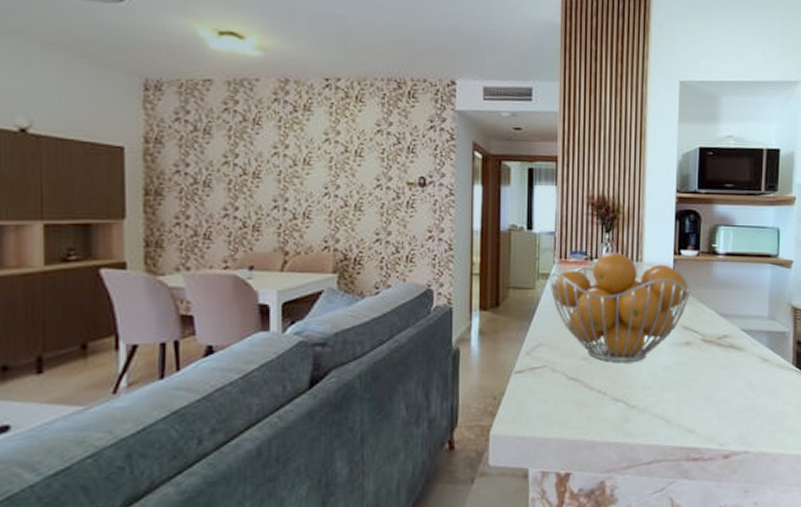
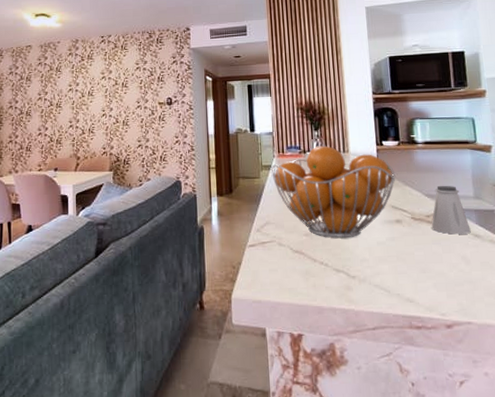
saltshaker: none [721,303,760,358] -> present [431,185,471,235]

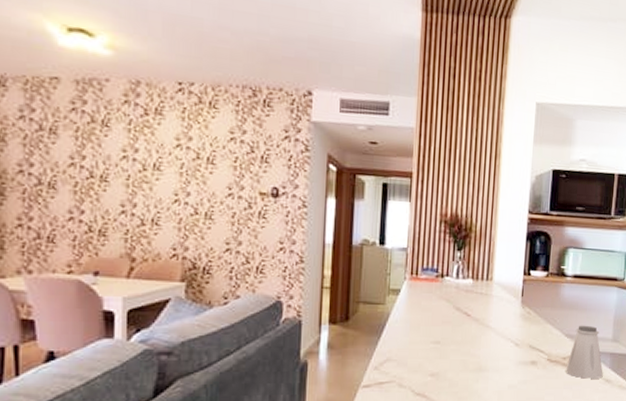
fruit basket: present [270,145,396,238] -> none [399,270,539,379]

